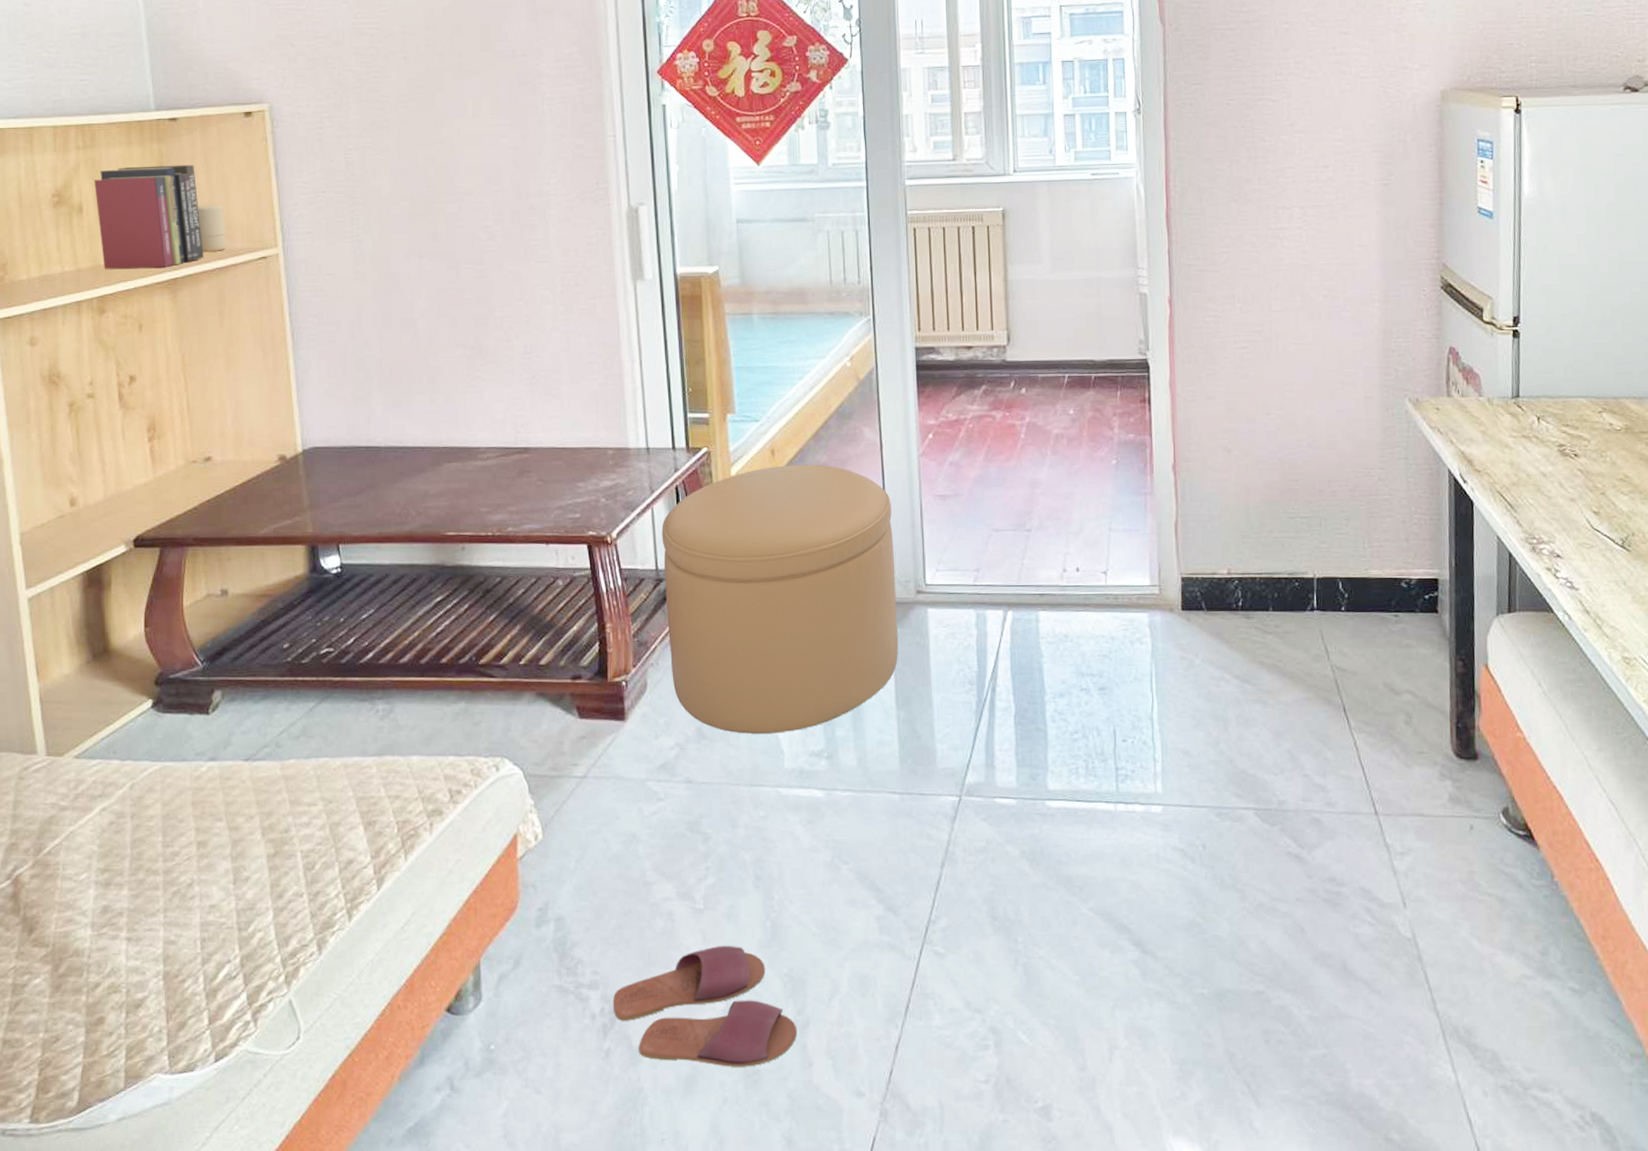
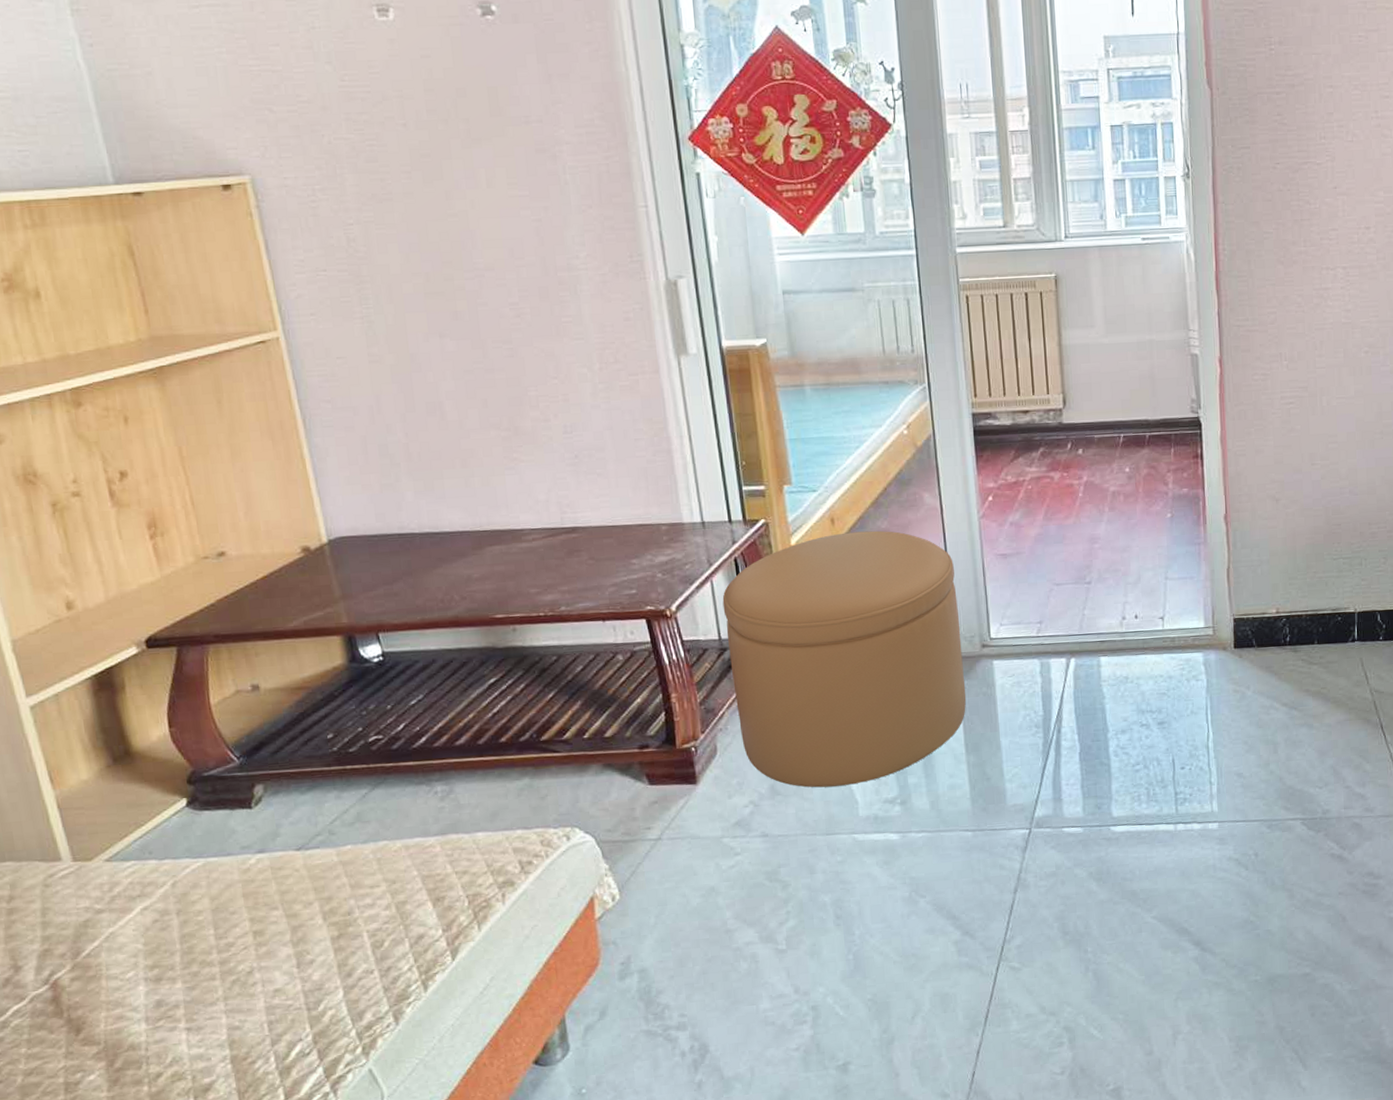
books: present [95,164,204,269] -> none [50,243,192,359]
candle: present [198,204,228,253] -> none [178,286,219,339]
slippers: present [614,945,797,1067] -> none [702,979,883,1086]

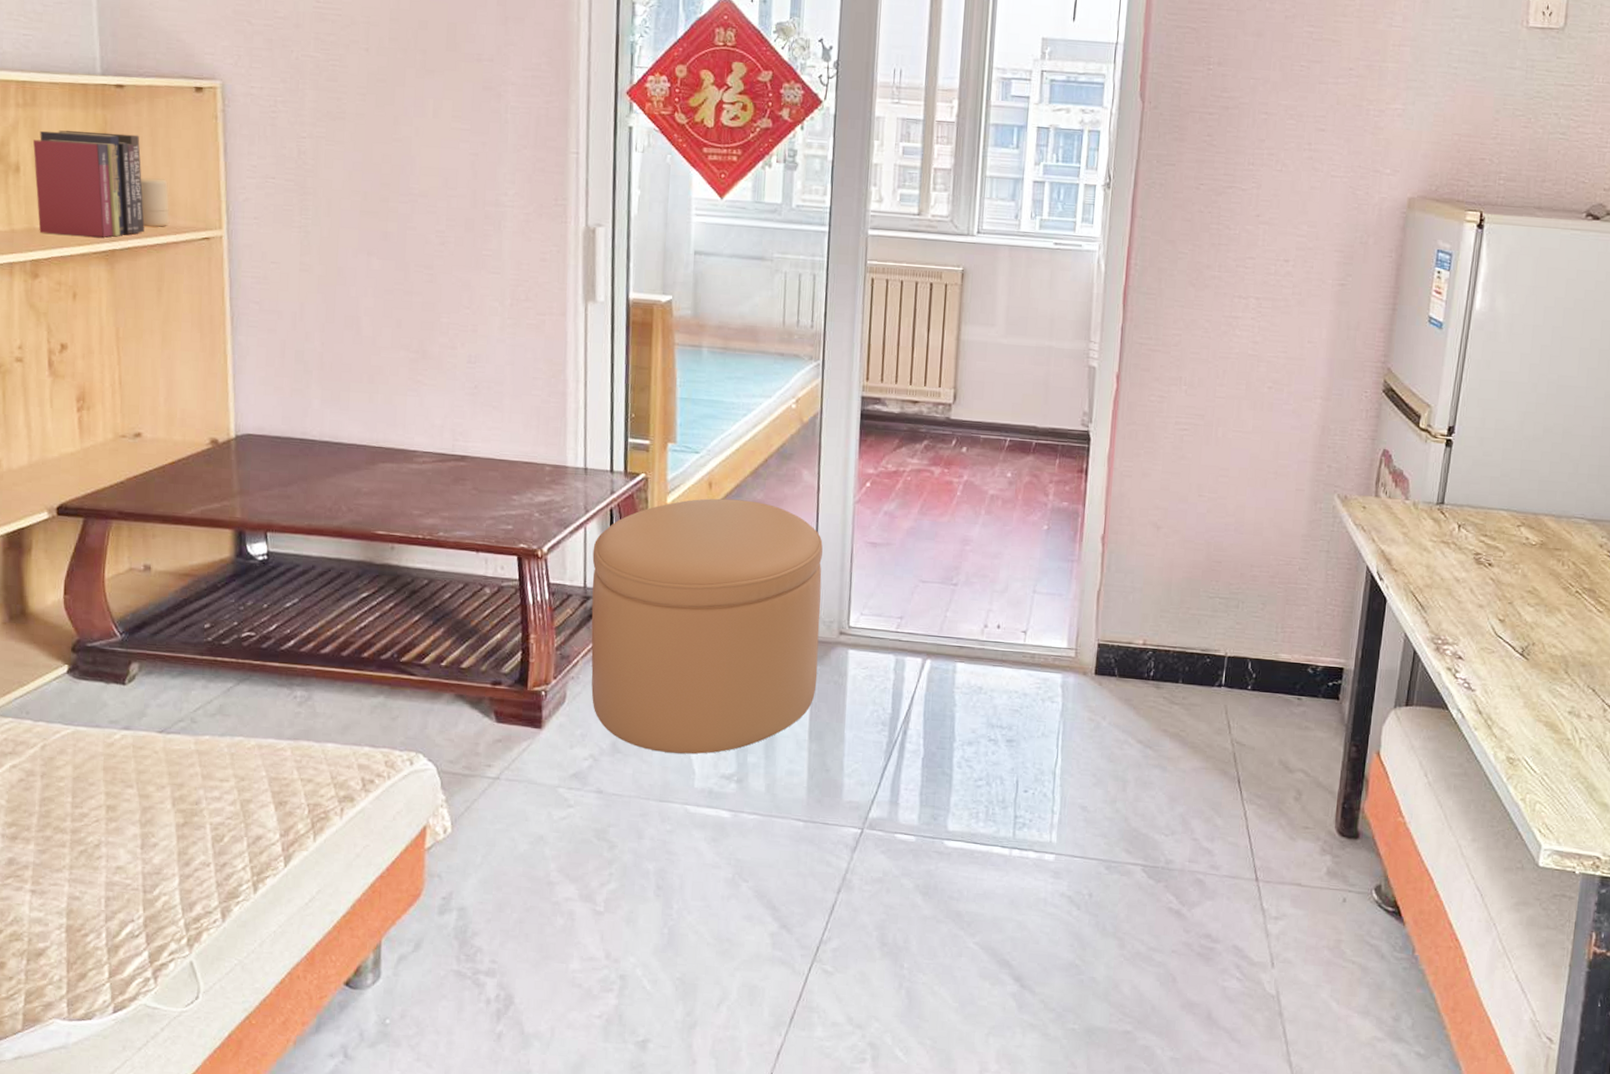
books: none [50,243,192,359] -> present [33,130,145,238]
candle: none [178,286,219,339] -> present [140,177,170,227]

